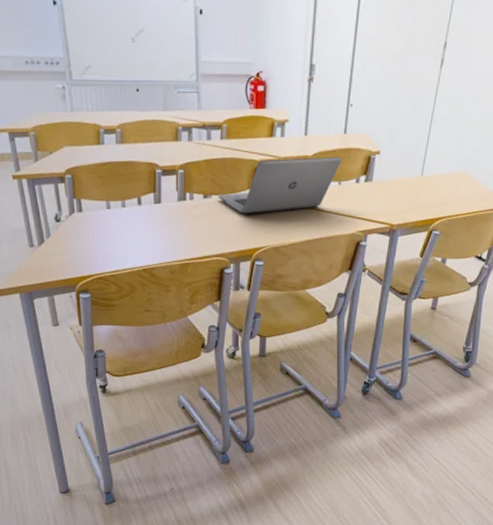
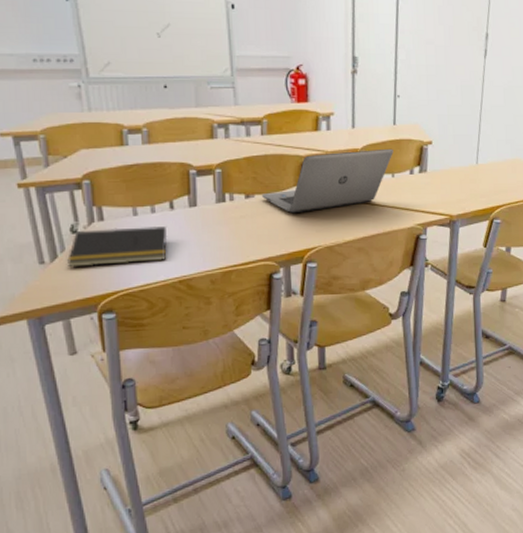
notepad: none [52,219,135,252] -> present [67,226,168,268]

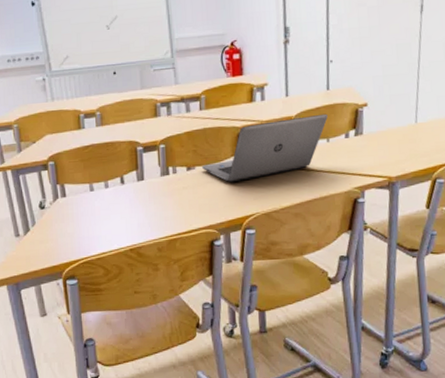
notepad: present [67,226,168,268] -> none [37,200,120,239]

